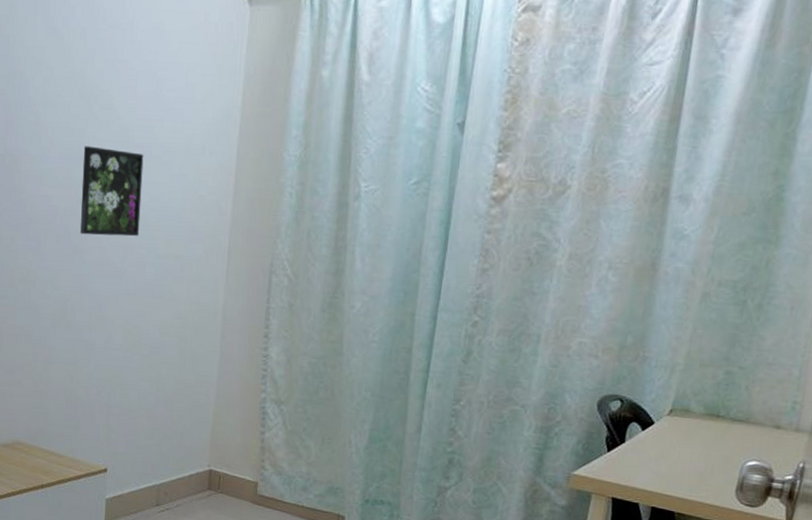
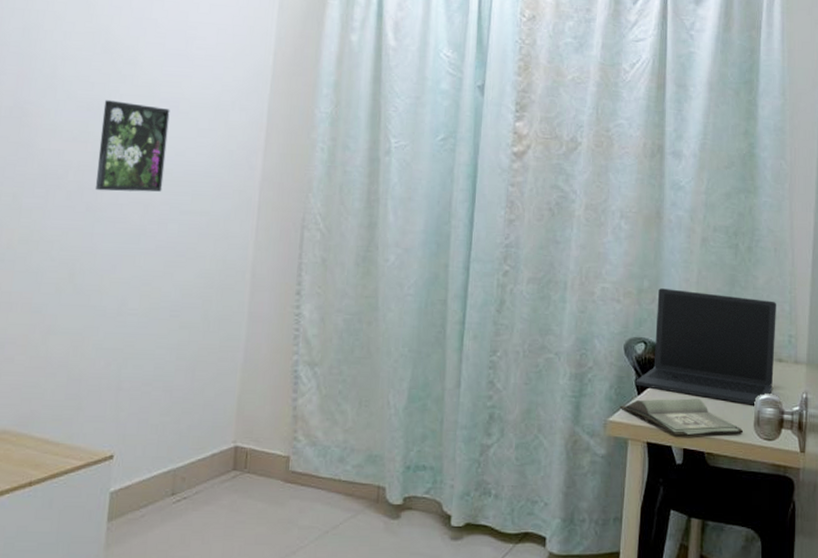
hardback book: none [586,456,723,498] -> present [619,398,744,437]
laptop: none [606,345,784,471] -> present [635,288,776,405]

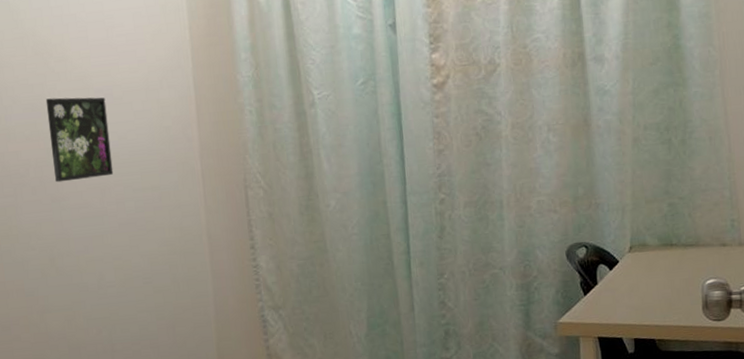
hardback book: present [619,398,744,437] -> none [568,291,693,329]
laptop: present [635,288,776,405] -> none [581,189,719,291]

